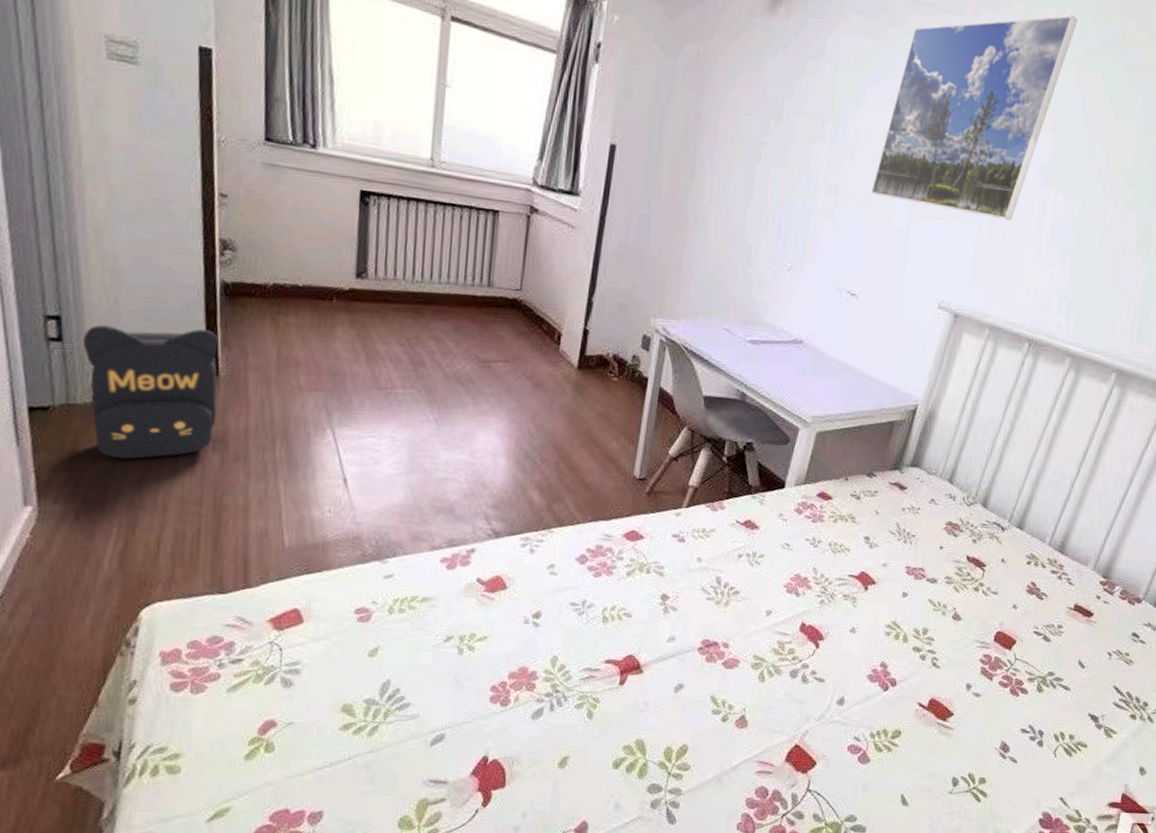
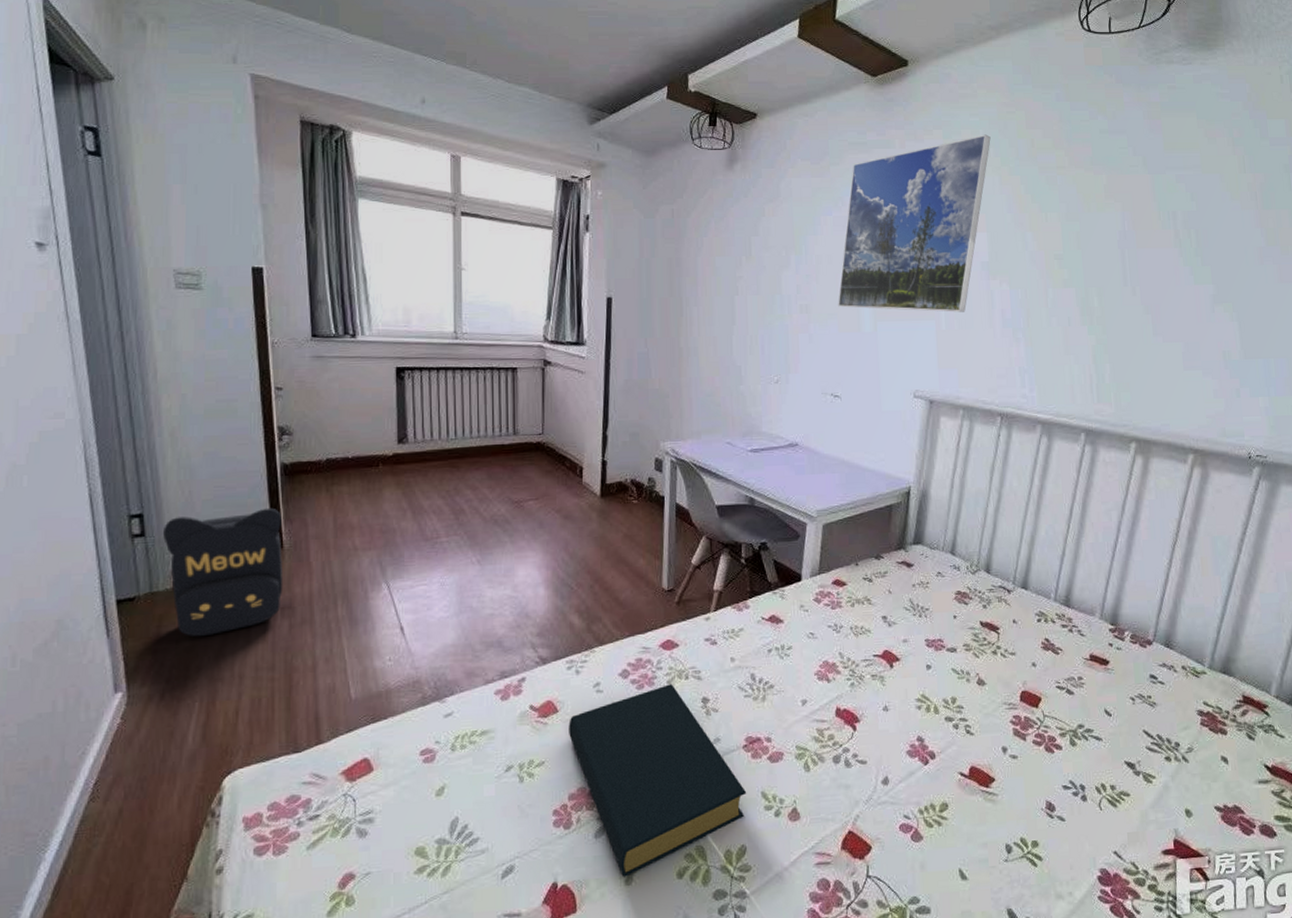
hardback book: none [516,576,696,760] -> present [569,684,747,877]

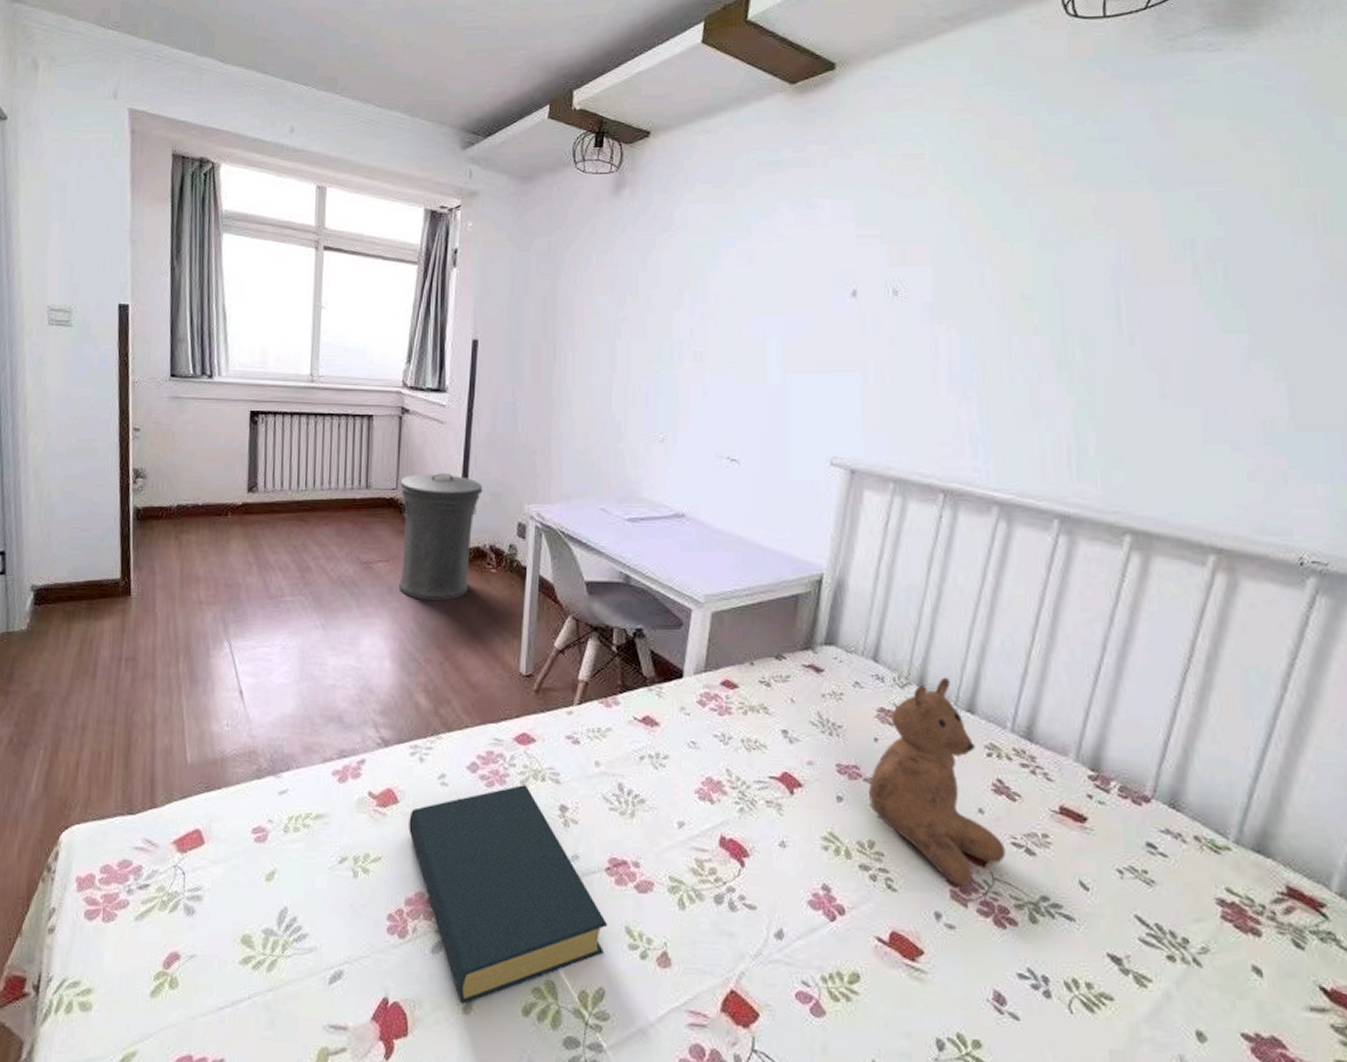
backpack: present [162,507,284,637] -> none [21,553,131,682]
trash can: none [545,418,622,532] -> present [398,473,483,601]
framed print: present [838,134,991,313] -> none [739,147,940,364]
teddy bear: none [950,562,1053,725] -> present [869,677,1006,886]

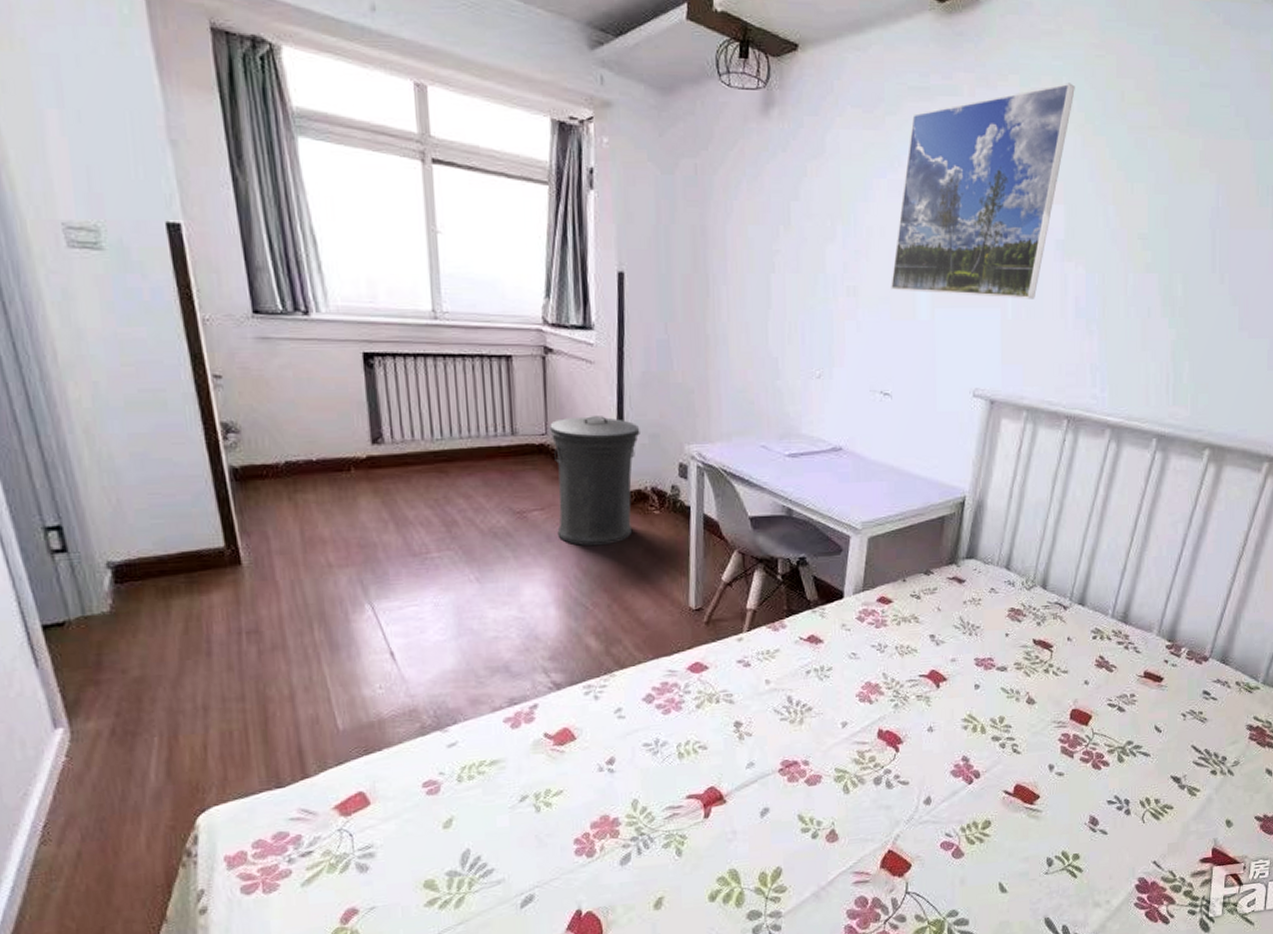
hardback book: present [409,785,608,1005] -> none [588,708,783,902]
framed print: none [739,147,940,364] -> present [891,83,1075,299]
teddy bear: present [869,677,1006,886] -> none [1000,577,1103,743]

